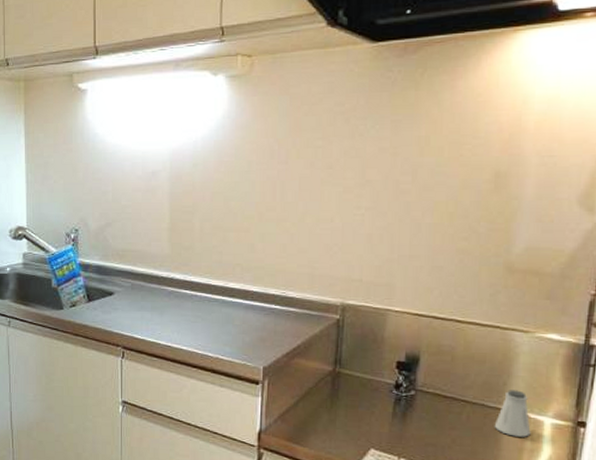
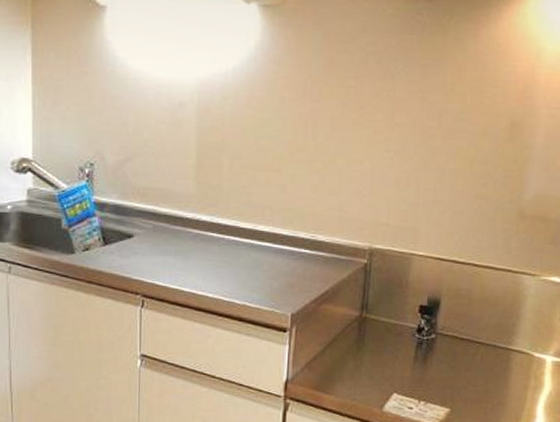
saltshaker: present [494,390,531,437] -> none [504,331,535,375]

